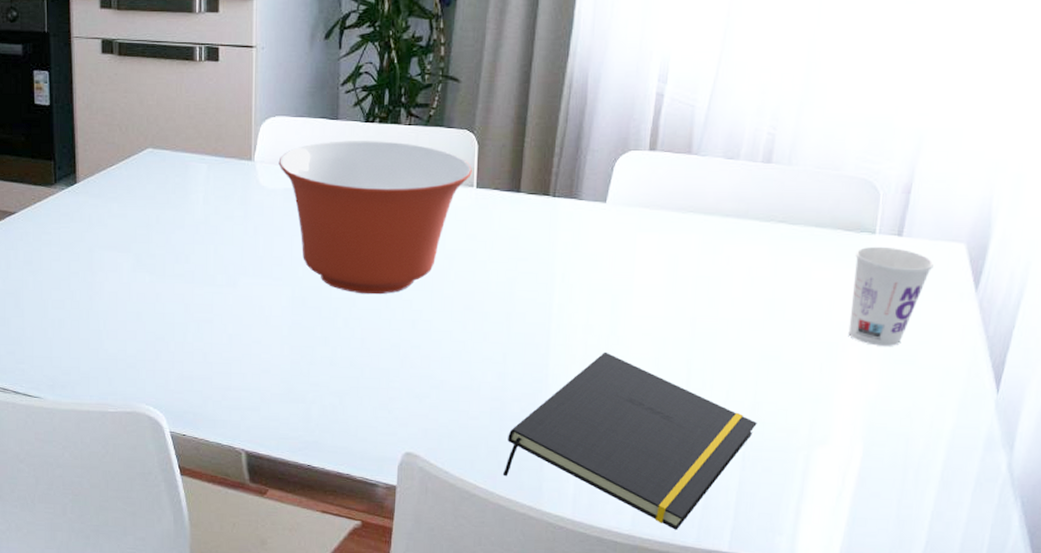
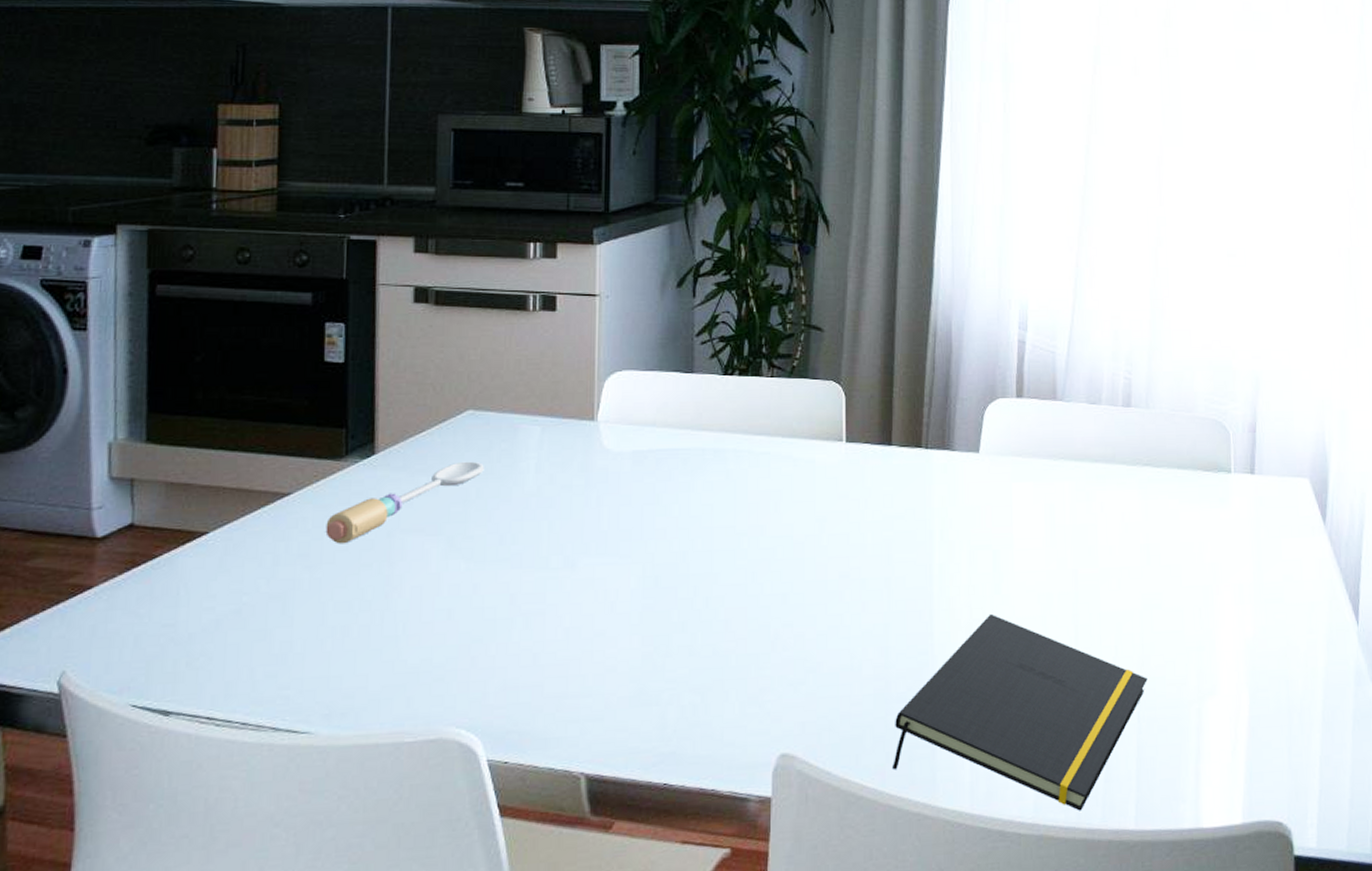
spoon: none [43,192,162,255] -> present [325,461,484,544]
mixing bowl: present [278,141,472,295] -> none [626,395,840,568]
cup: present [848,246,934,346] -> none [1216,485,1285,586]

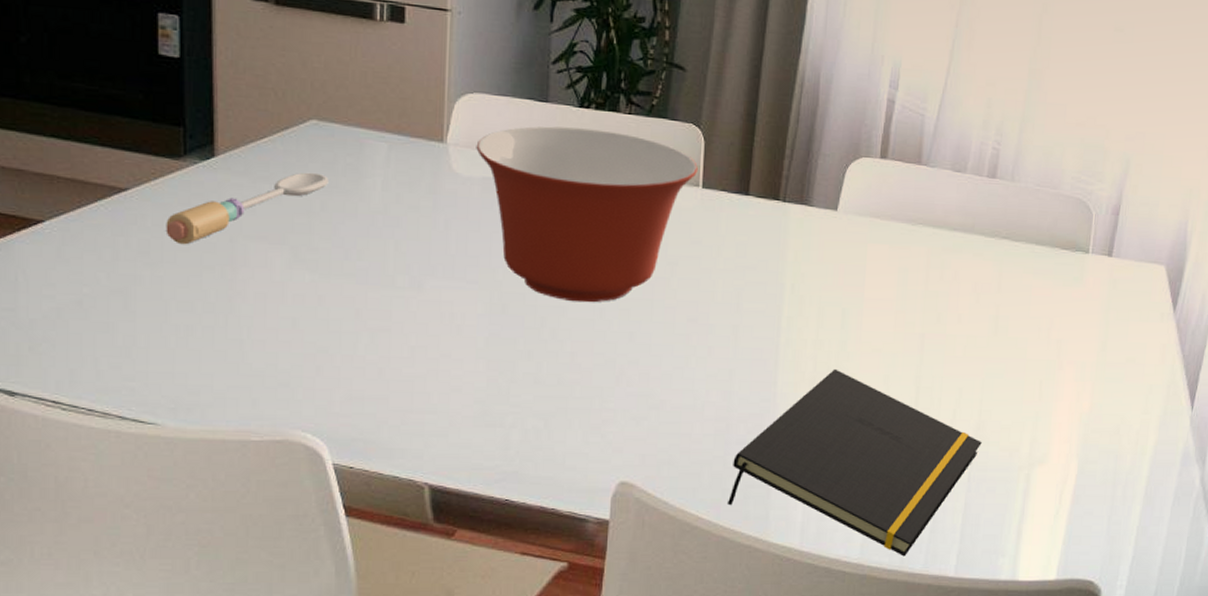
mixing bowl: none [626,395,840,568] -> present [476,126,698,303]

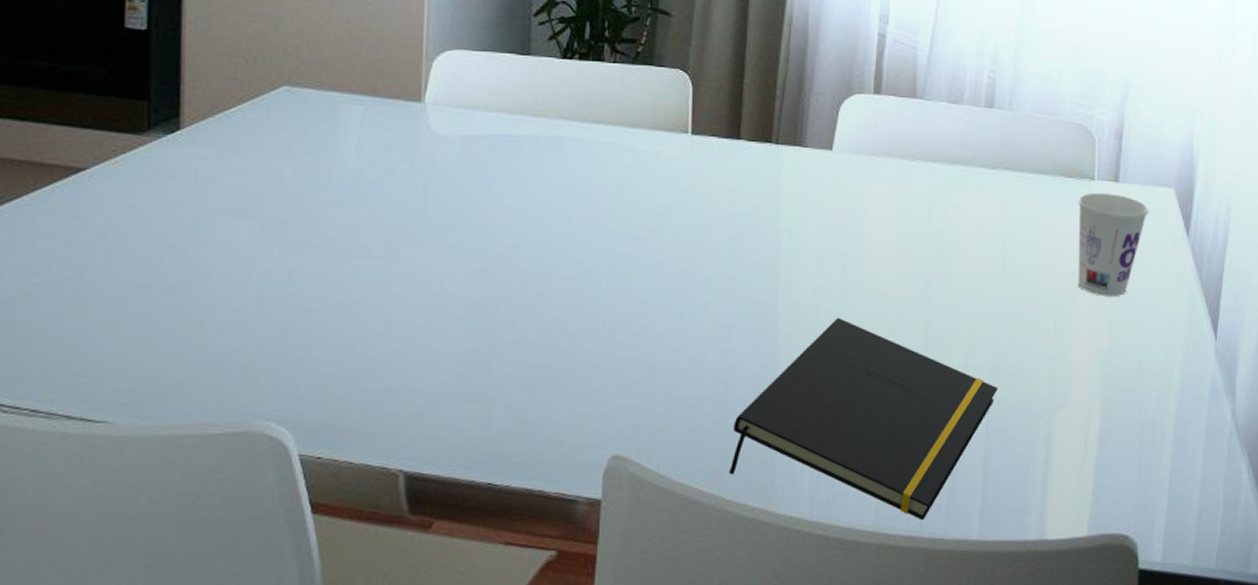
spoon: present [166,172,329,245] -> none [125,140,300,224]
mixing bowl: present [476,126,698,303] -> none [455,79,686,262]
cup: none [1065,265,1139,364] -> present [1078,193,1149,296]

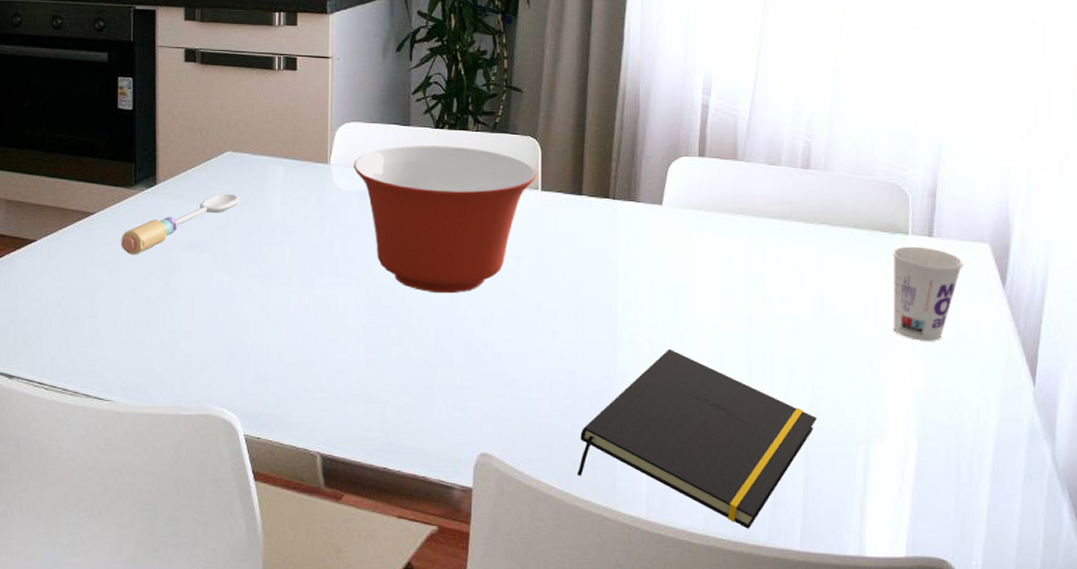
spoon: none [125,140,300,224] -> present [121,193,240,255]
mixing bowl: none [455,79,686,262] -> present [353,145,536,294]

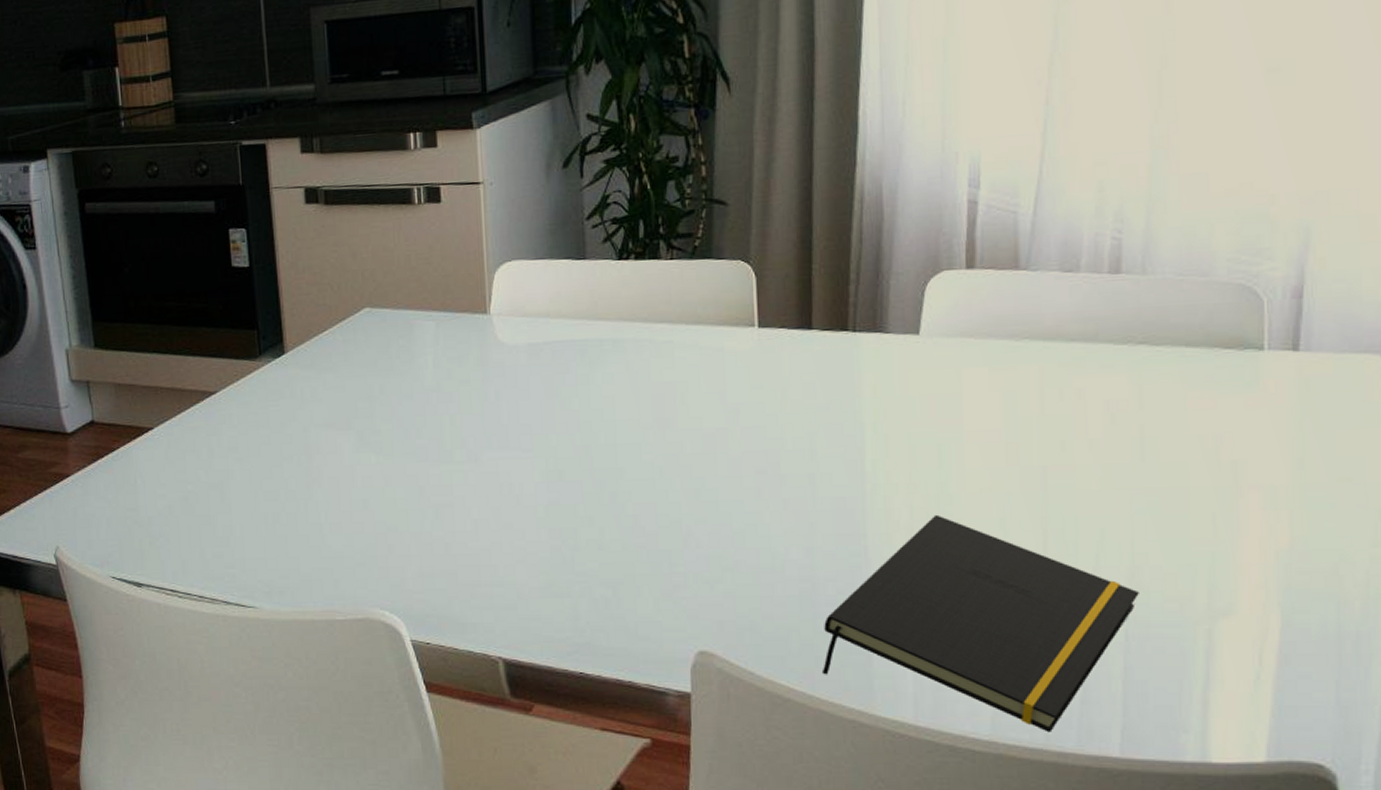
spoon: present [121,193,240,255] -> none [249,358,385,439]
mixing bowl: present [353,145,536,294] -> none [518,280,751,462]
cup: present [892,246,963,341] -> none [1241,364,1344,488]

